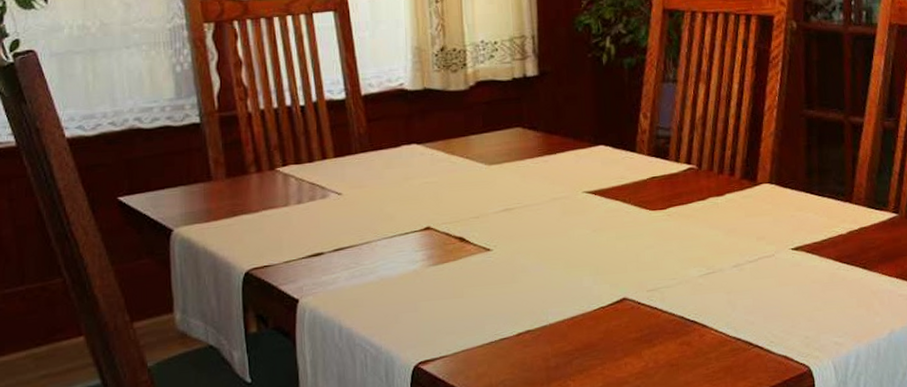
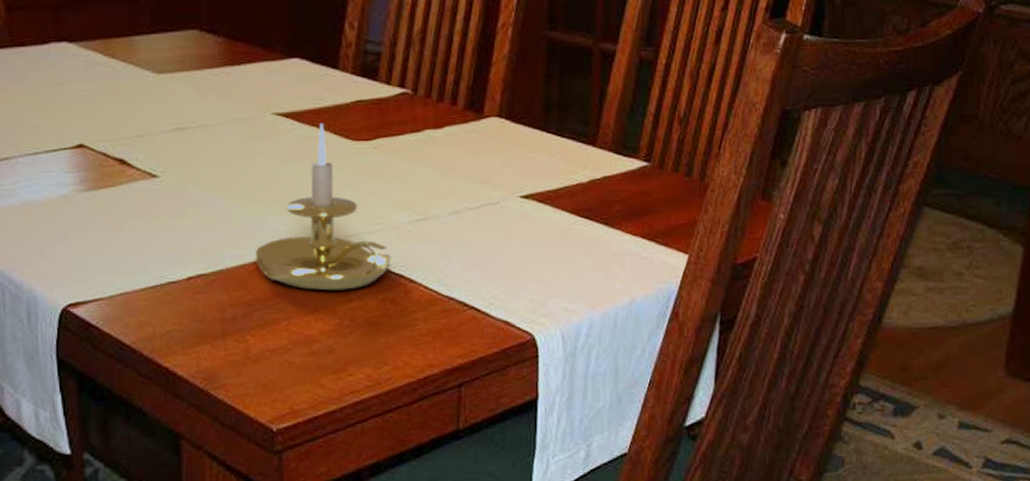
candle holder: none [571,197,686,339] -> present [253,123,391,291]

